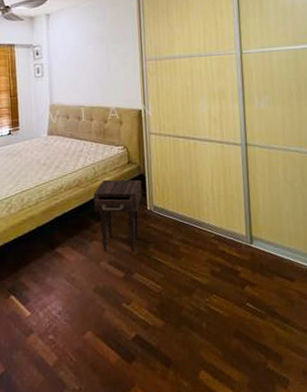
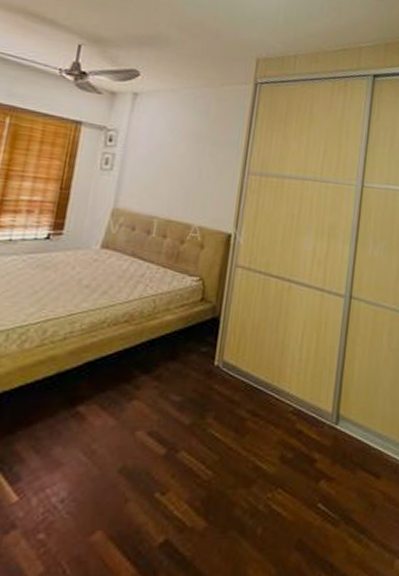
nightstand: present [93,179,142,252] -> none [143,318,213,421]

